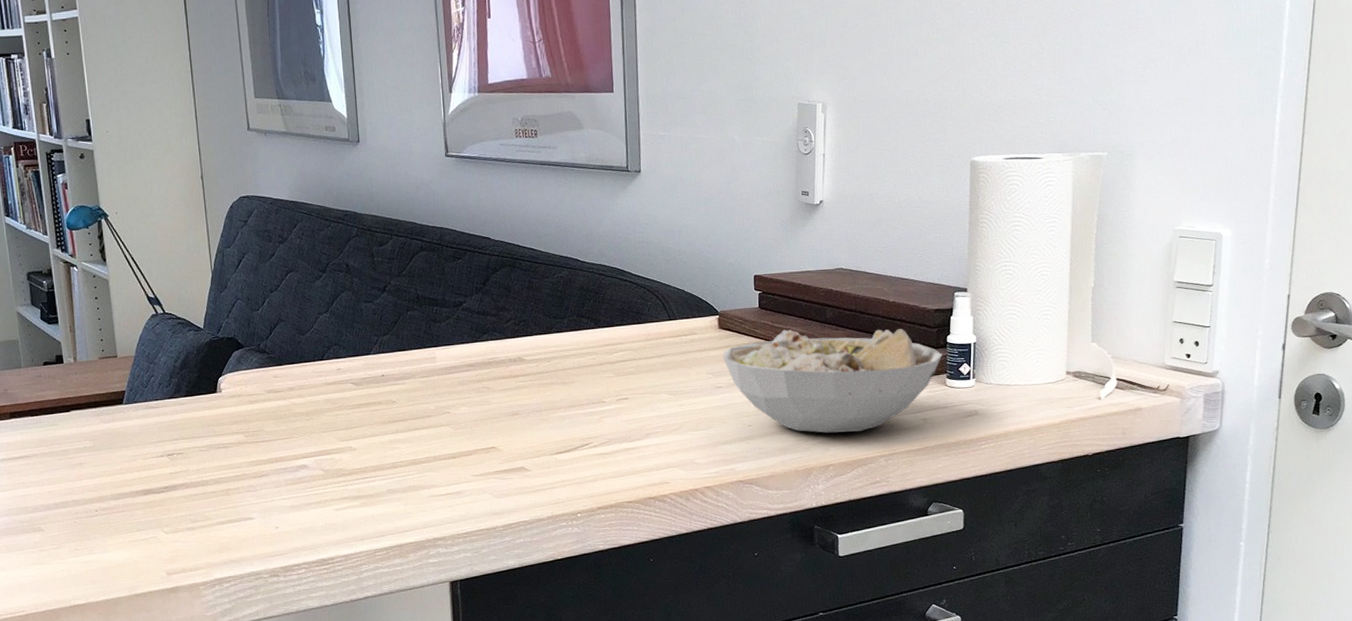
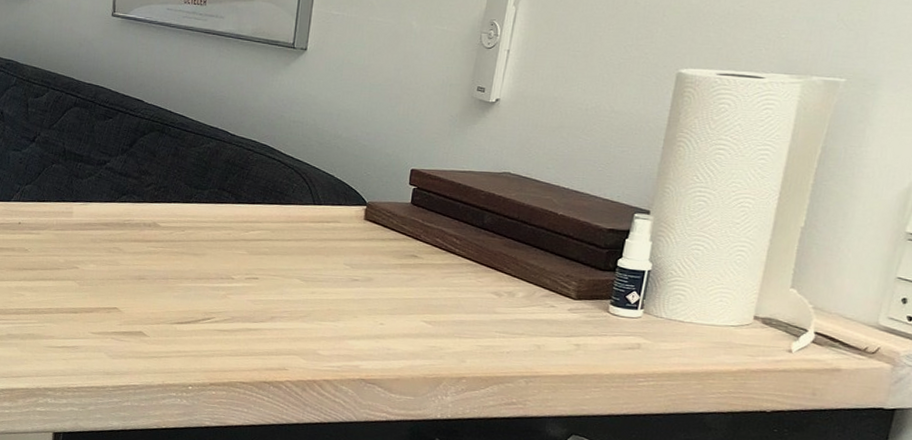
bowl: present [723,329,942,433] -> none [364,230,609,348]

